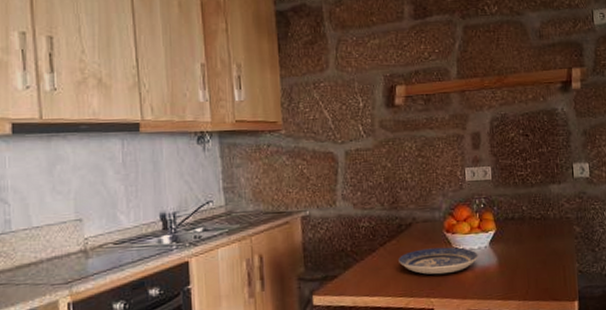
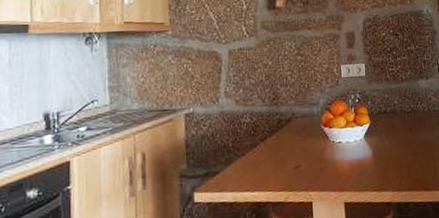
plate: present [399,247,478,275] -> none [279,140,354,168]

